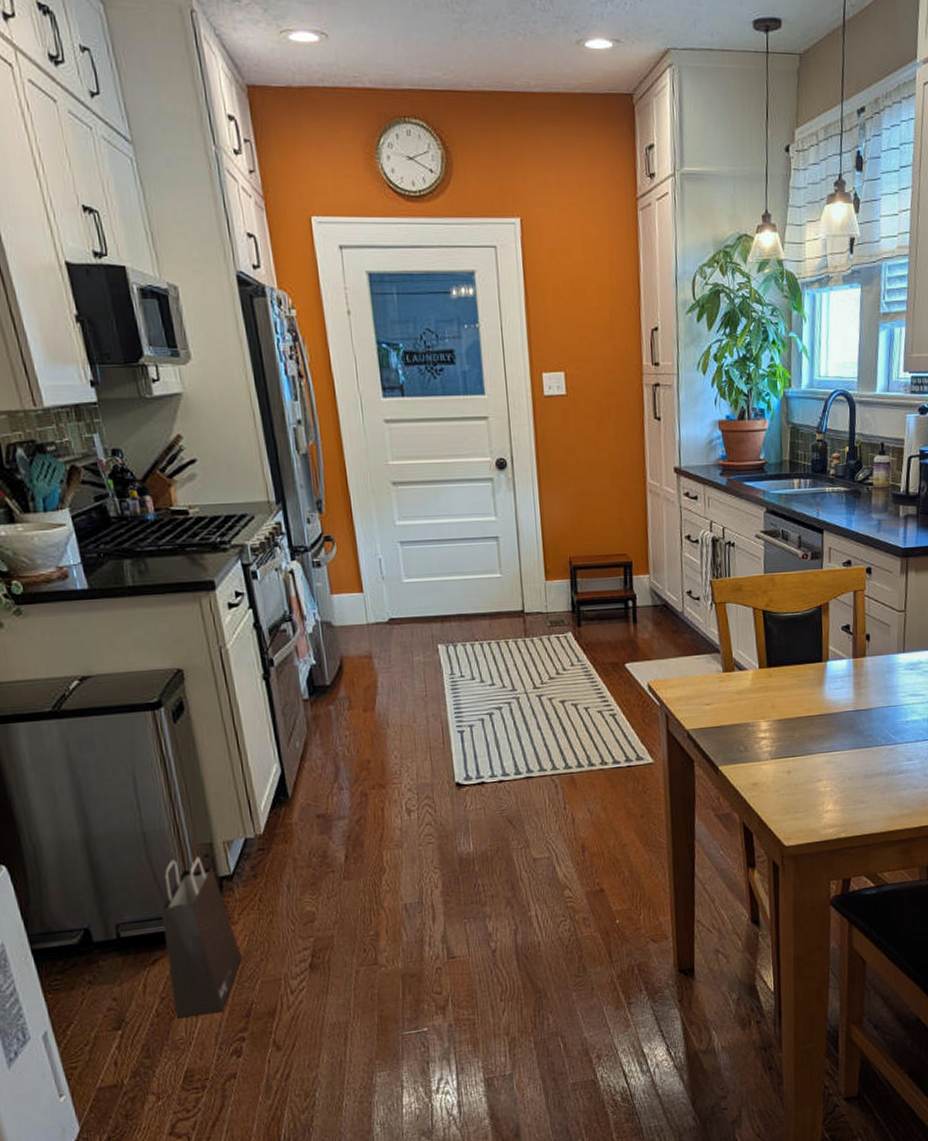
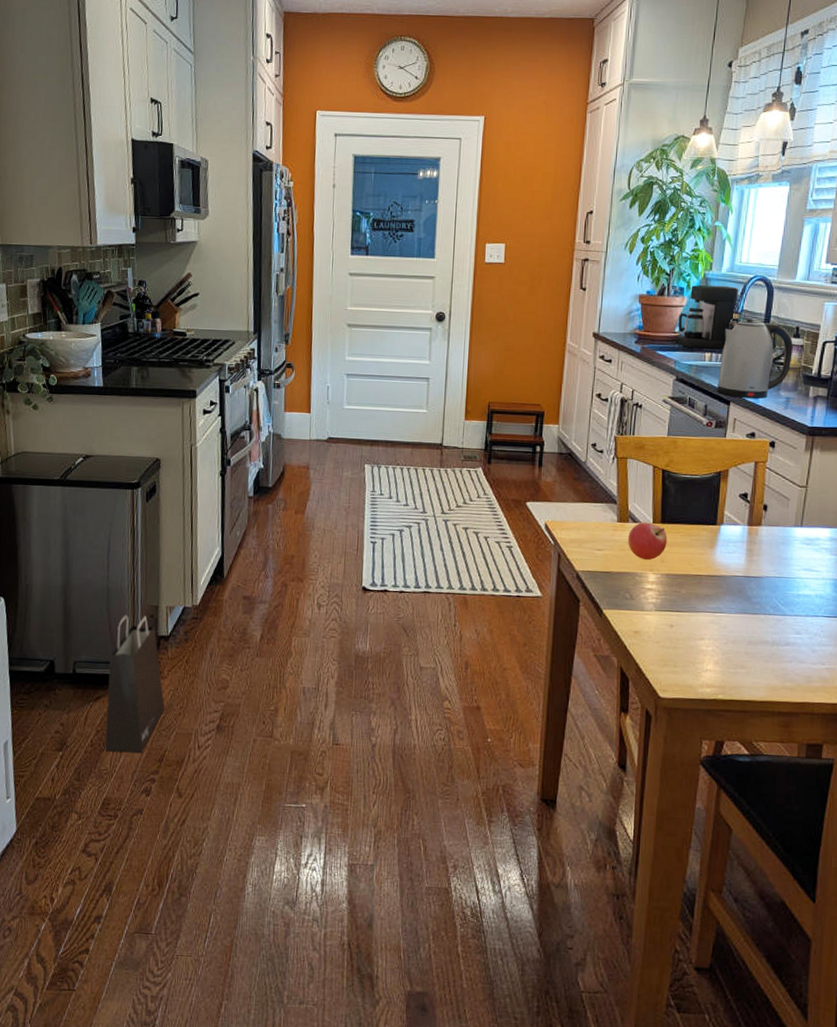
fruit: none [736,668,776,708] -> present [628,522,667,560]
coffee maker: none [762,403,821,477] -> present [676,284,739,349]
kettle: none [809,438,880,525] -> present [717,319,793,399]

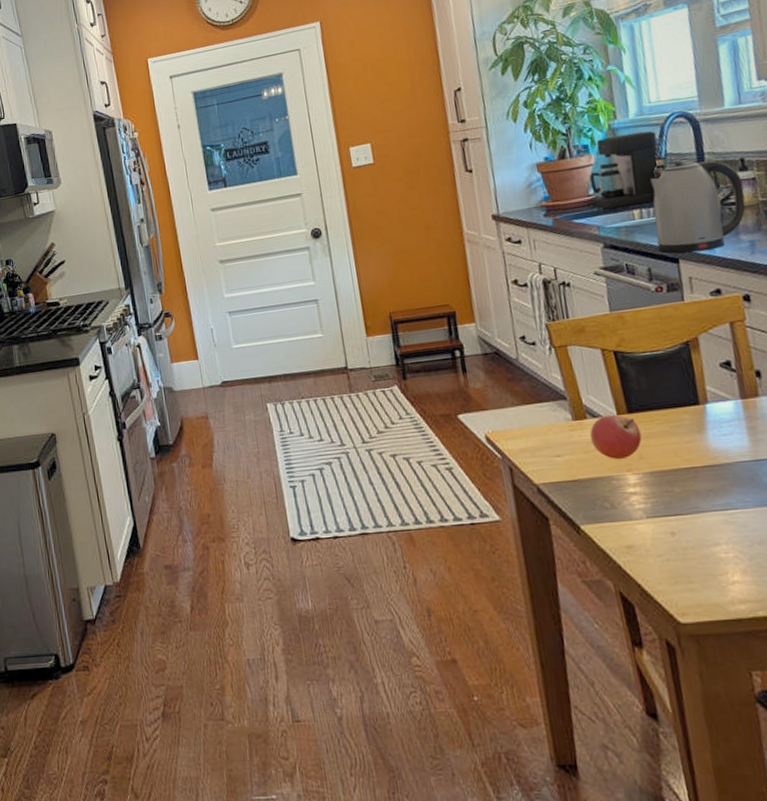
shopping bag: present [105,615,165,753] -> none [39,600,104,754]

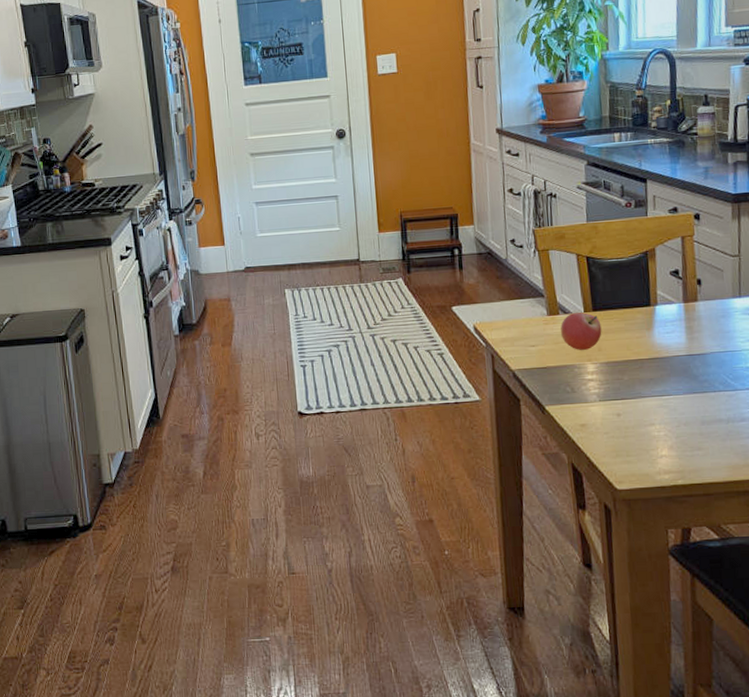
coffee maker: present [589,131,661,210] -> none [581,63,640,132]
kettle: present [650,159,746,254] -> none [630,93,705,174]

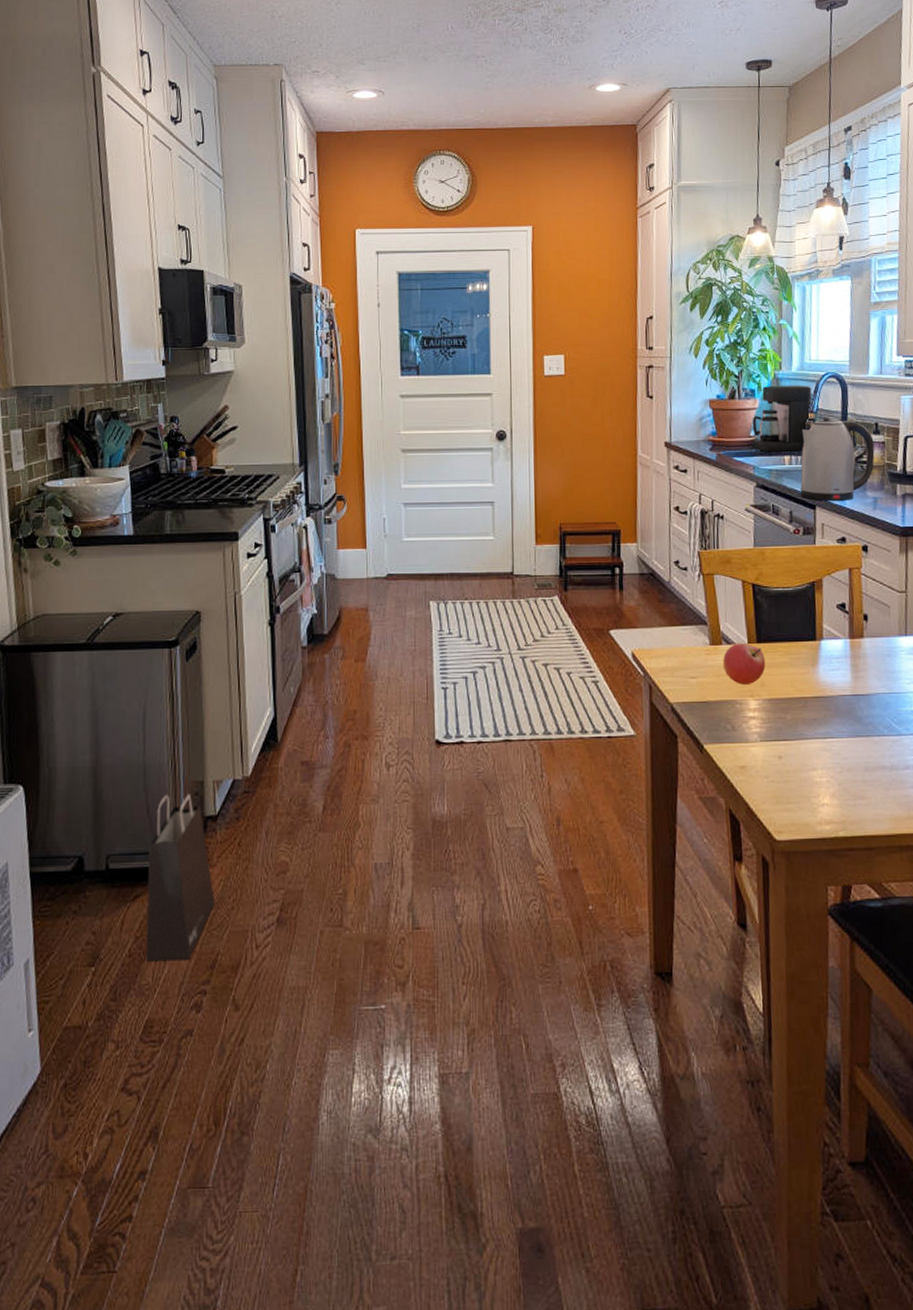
shopping bag: none [59,465,119,605] -> present [145,794,216,962]
coffee maker: none [581,63,640,132] -> present [752,385,812,453]
kettle: none [630,93,705,174] -> present [800,418,875,501]

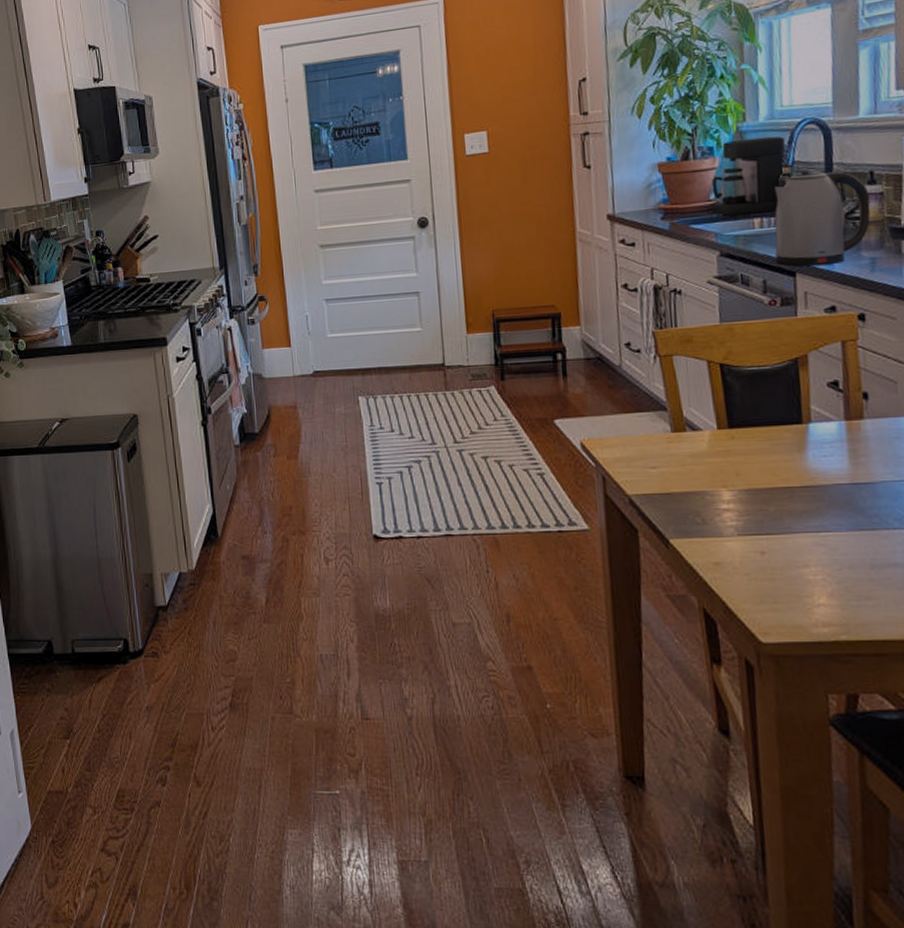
shopping bag: present [145,794,216,962] -> none [108,585,172,738]
fruit: present [723,643,766,684] -> none [688,428,741,474]

